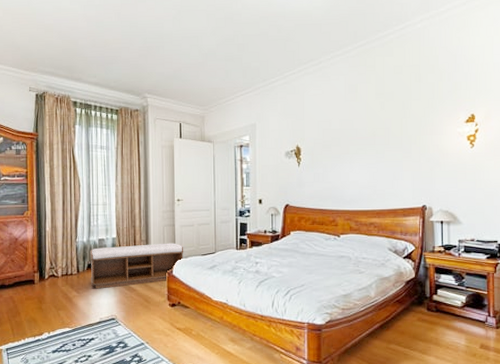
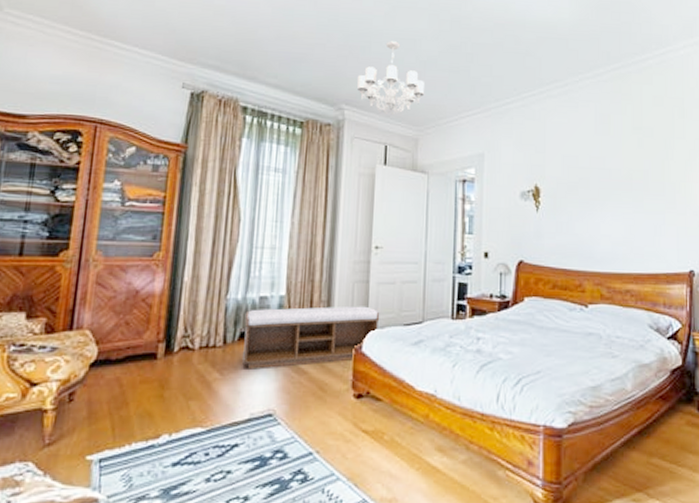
chandelier: none [156,39,207,98] -> present [357,41,424,114]

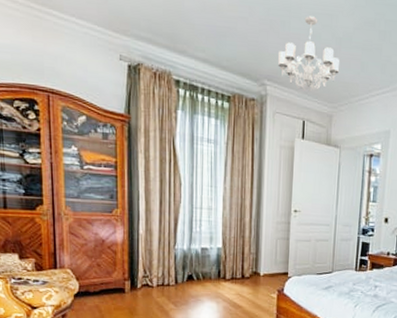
bench: present [242,306,380,370] -> none [190,257,298,303]

